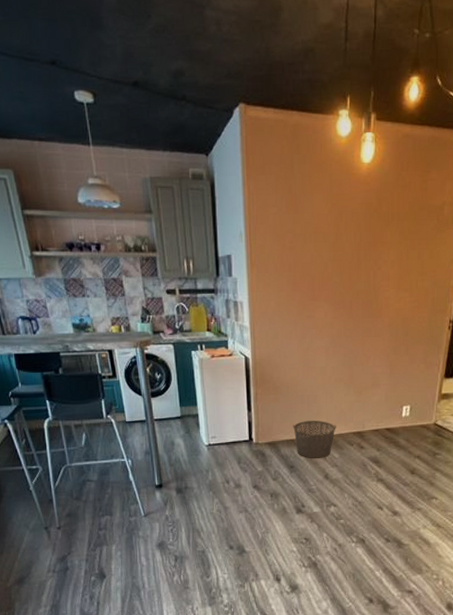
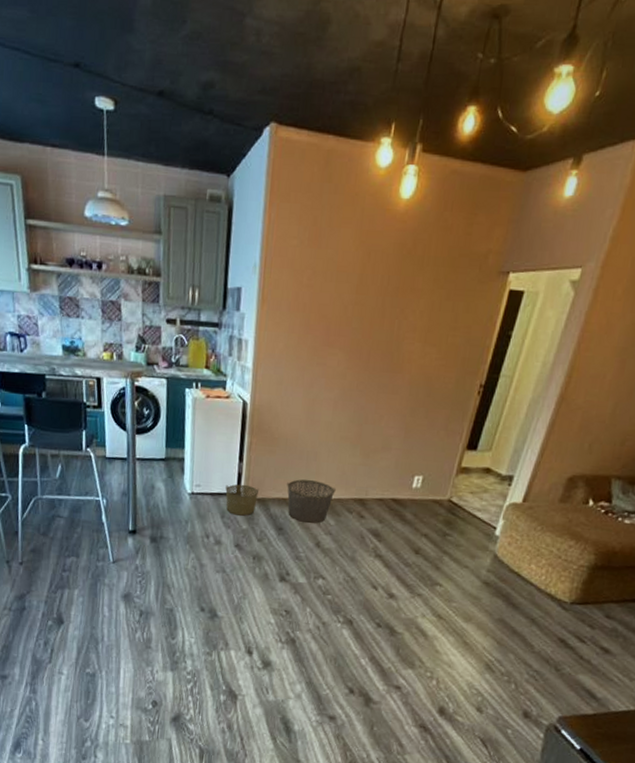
basket: none [239,431,269,460] -> present [225,484,260,516]

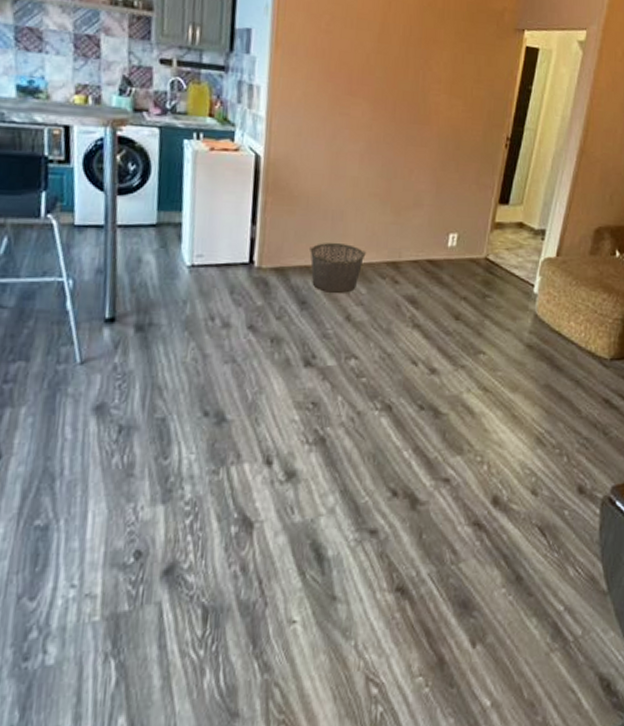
basket: present [225,484,260,516] -> none [235,251,277,290]

